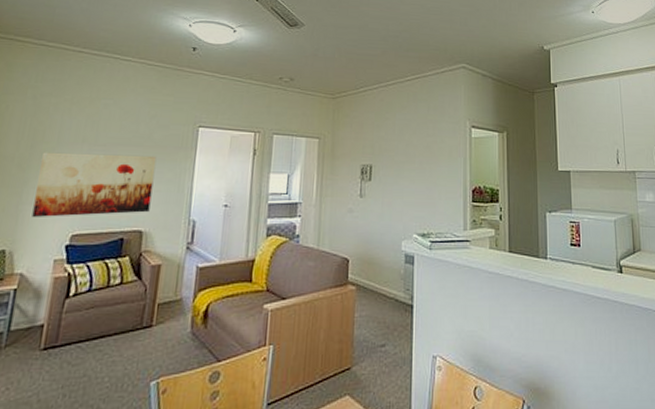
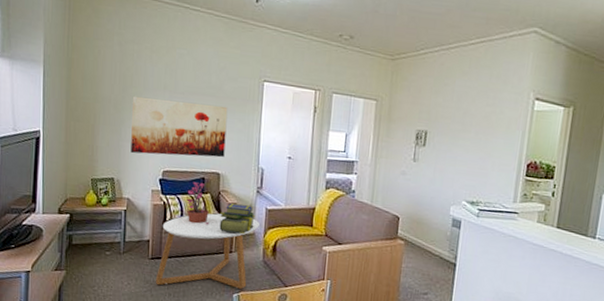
coffee table: none [45,280,188,385] -> present [155,213,260,289]
potted plant: none [97,245,126,296] -> present [186,182,209,225]
stack of books: none [137,264,183,302] -> present [219,203,255,235]

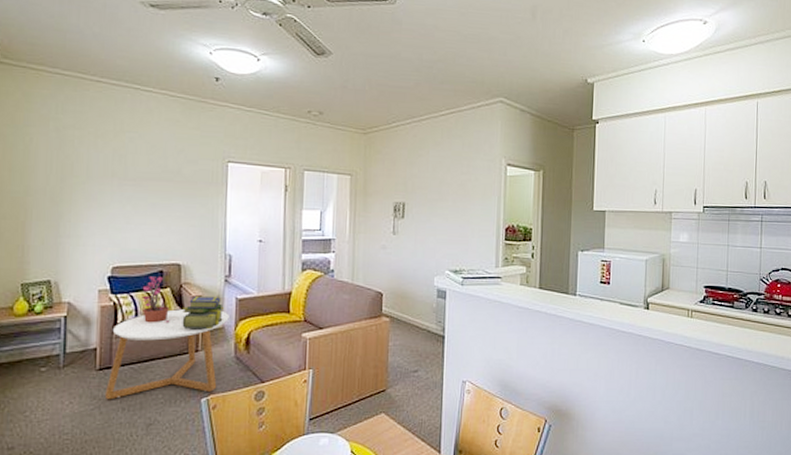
wall art: present [130,96,228,158] -> none [71,186,188,250]

